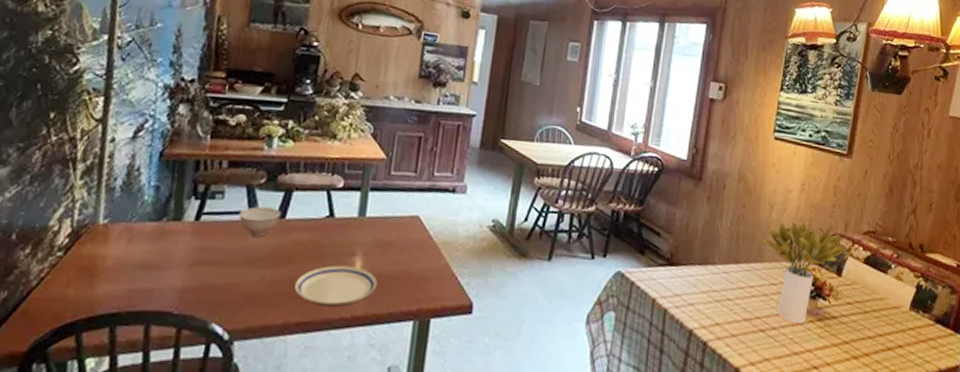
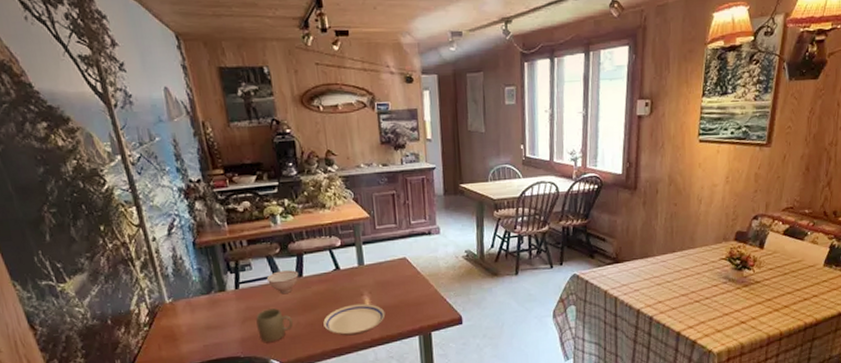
mug: none [206,253,256,299] -> present [256,308,293,342]
flower bouquet: present [762,222,848,324] -> none [693,210,769,292]

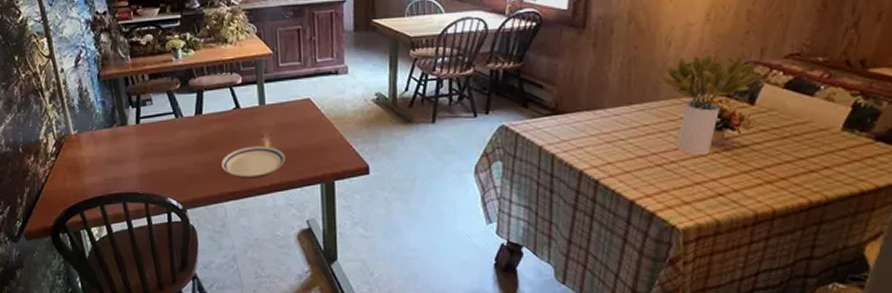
mug: present [256,308,293,342] -> none [155,146,191,180]
bowl: present [266,270,299,294] -> none [166,107,198,131]
flower bouquet: none [693,210,769,292] -> present [658,55,764,156]

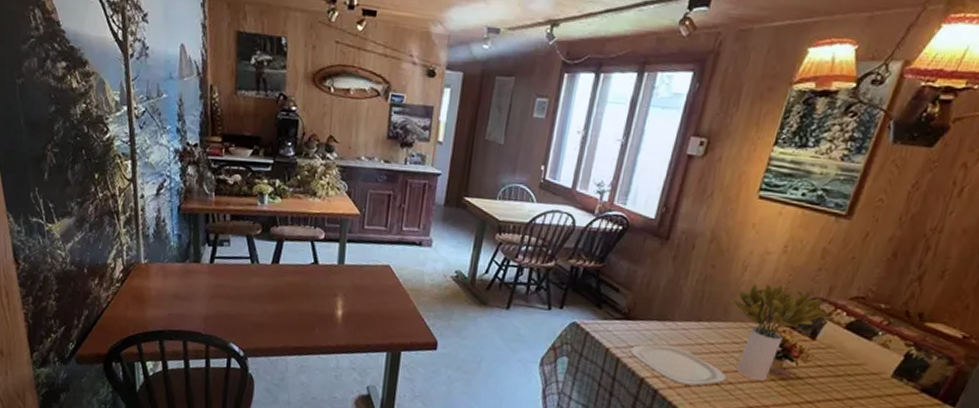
plate: present [221,145,286,179] -> none [290,303,356,337]
plate: none [562,133,667,171] -> present [629,343,727,386]

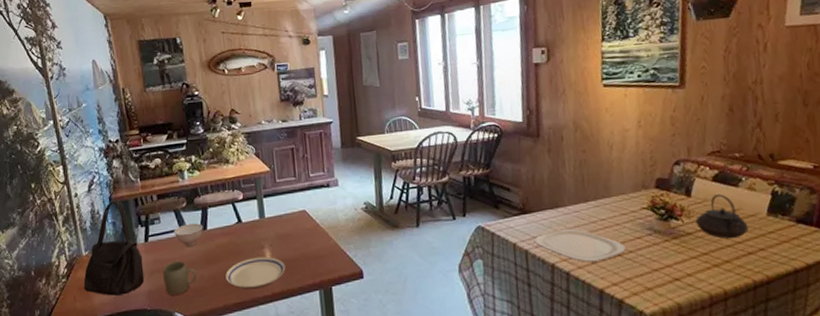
handbag: none [138,210,205,314] -> present [83,200,145,296]
mug: none [223,290,260,325] -> present [162,261,197,295]
bowl: none [242,253,276,278] -> present [173,223,203,246]
plate: none [290,303,356,337] -> present [225,256,286,290]
flower bouquet: present [729,284,828,382] -> none [607,155,695,245]
teapot: none [810,343,867,393] -> present [695,194,749,238]

